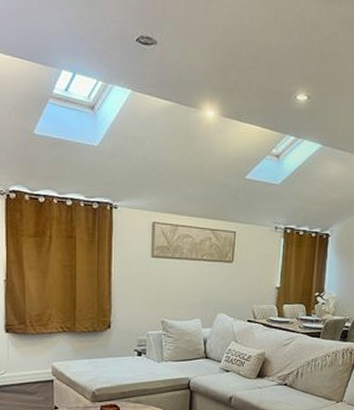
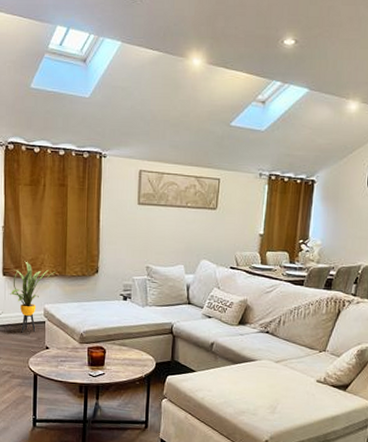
house plant: none [13,316,64,393] -> present [9,261,56,333]

